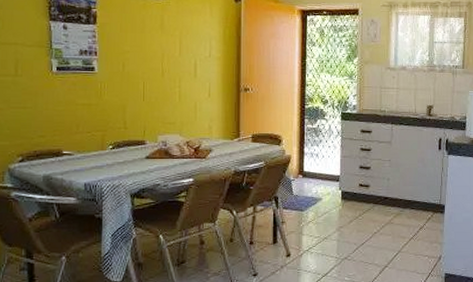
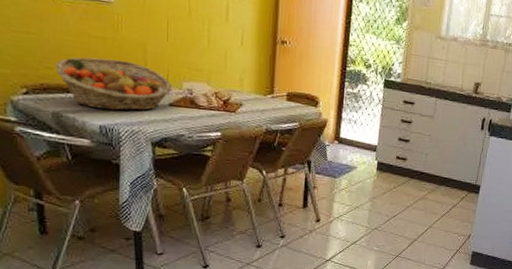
fruit basket: none [47,122,149,168] -> present [55,57,172,111]

